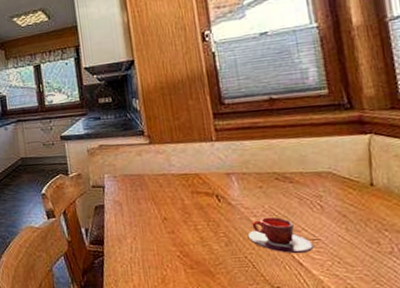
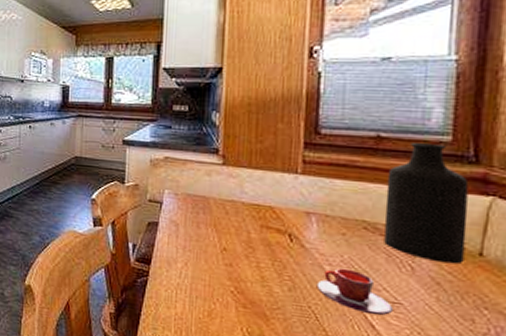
bottle: none [284,97,360,198] -> present [384,142,469,264]

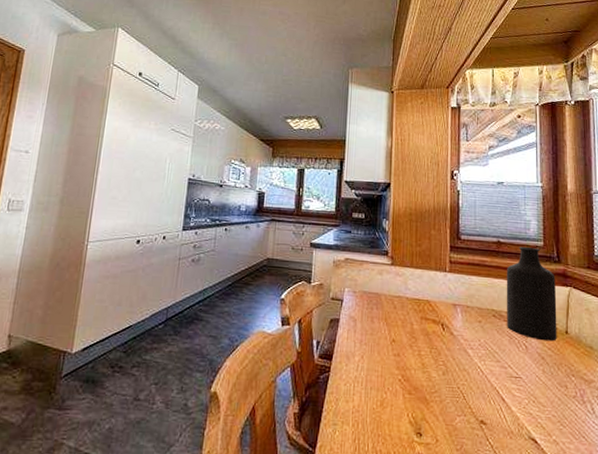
teacup: present [316,267,394,315] -> none [463,350,517,390]

